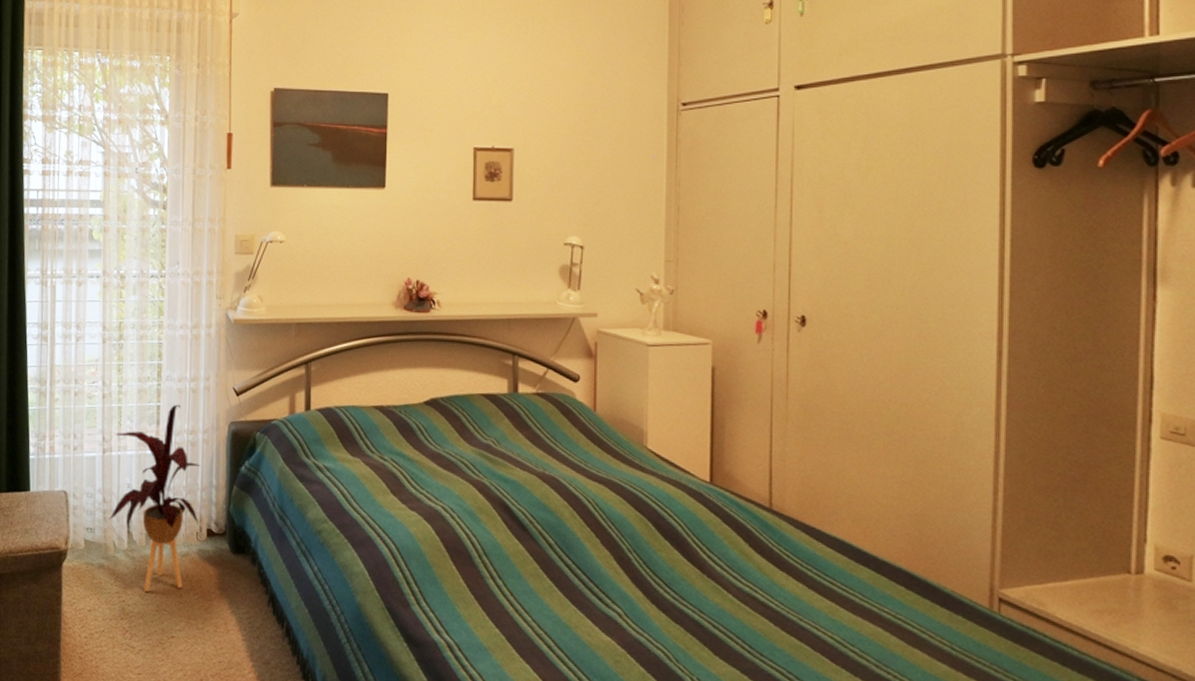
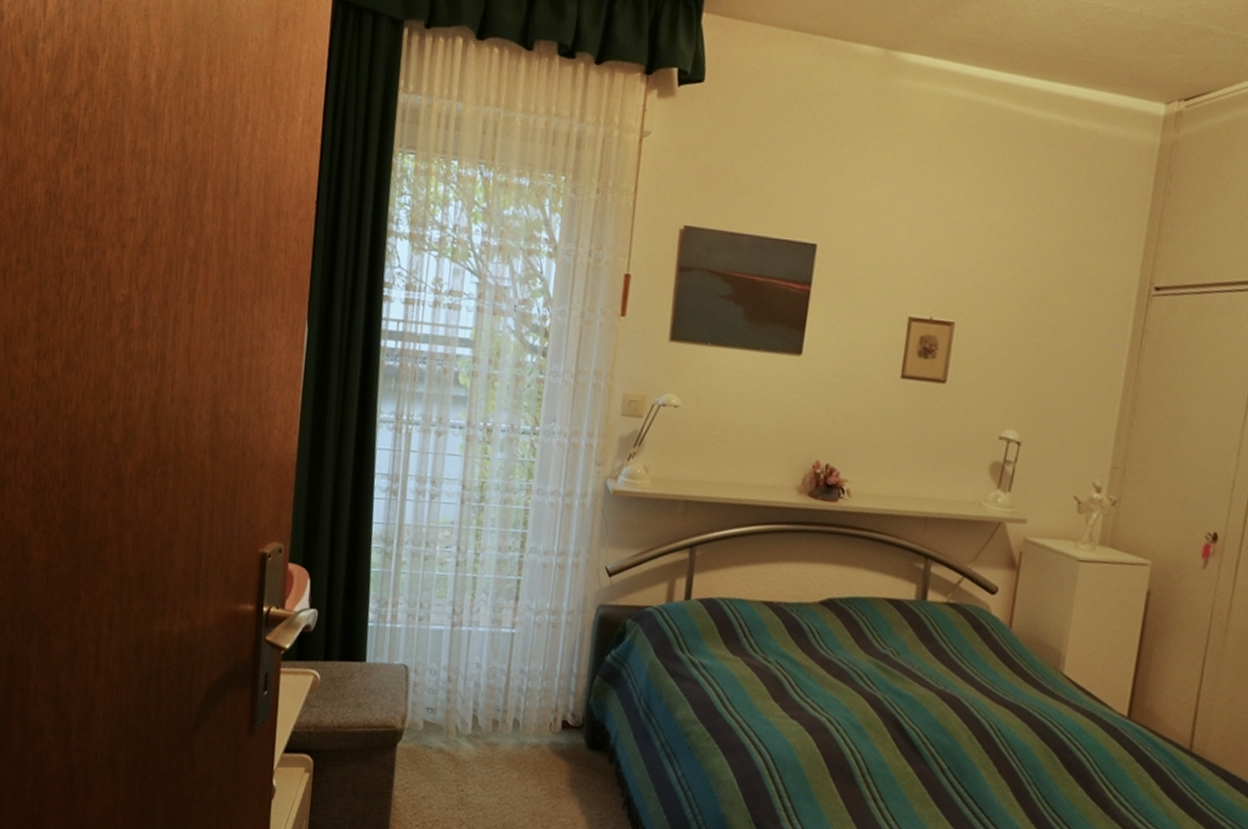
house plant: present [109,404,201,592] -> none [453,580,561,783]

